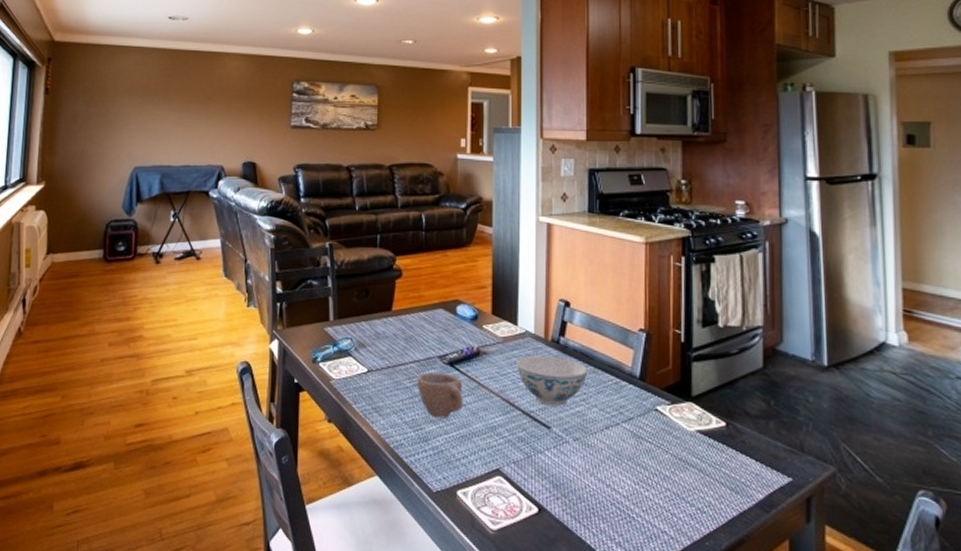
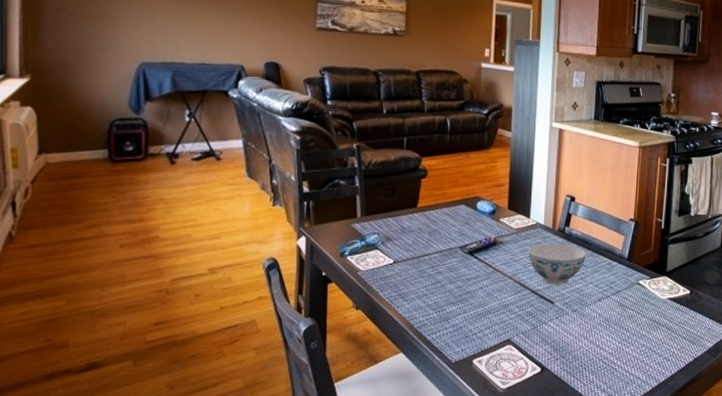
cup: present [416,372,463,418] -> none [439,261,481,300]

